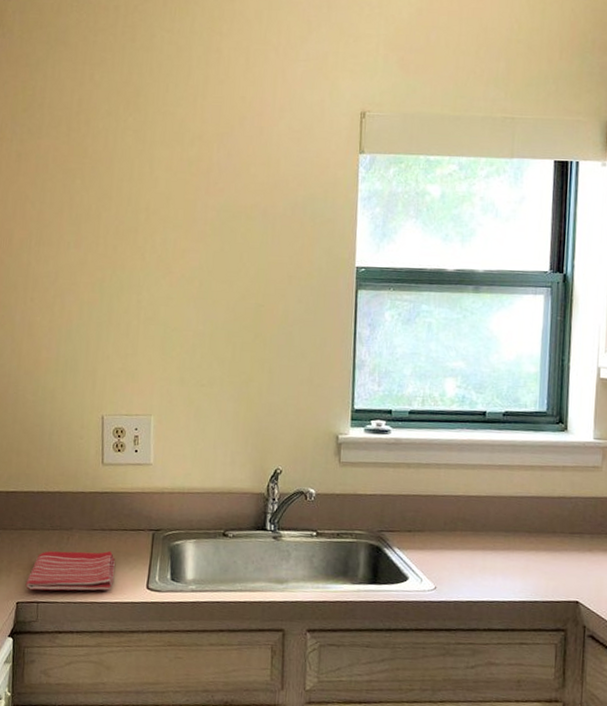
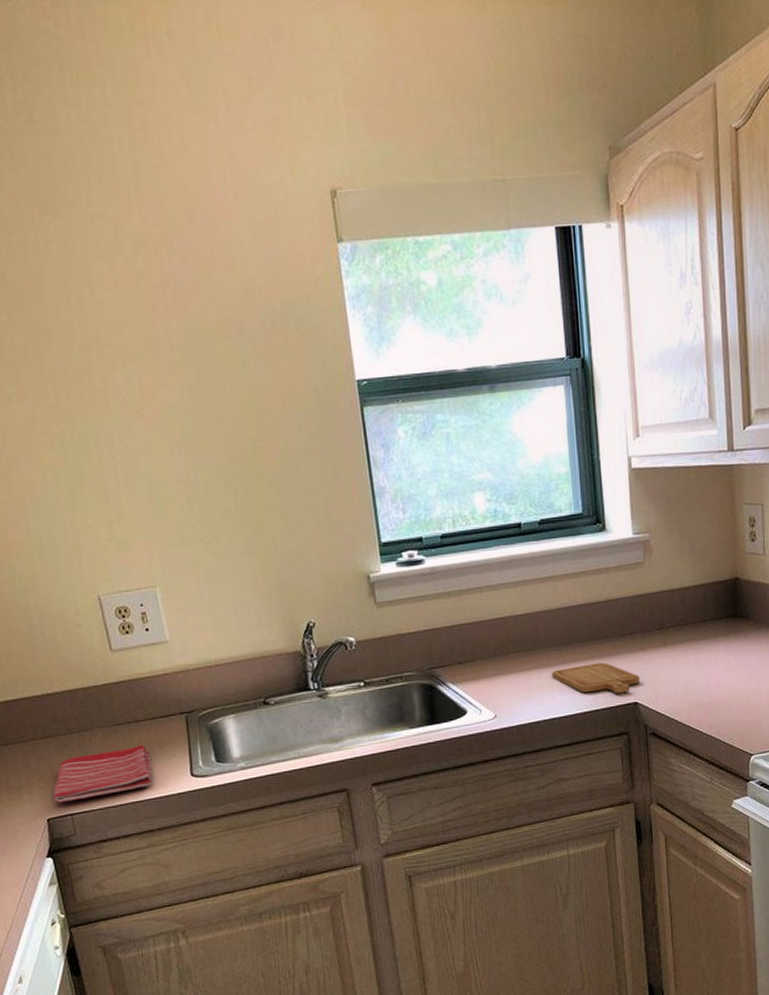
chopping board: none [496,554,585,589] -> present [552,662,641,693]

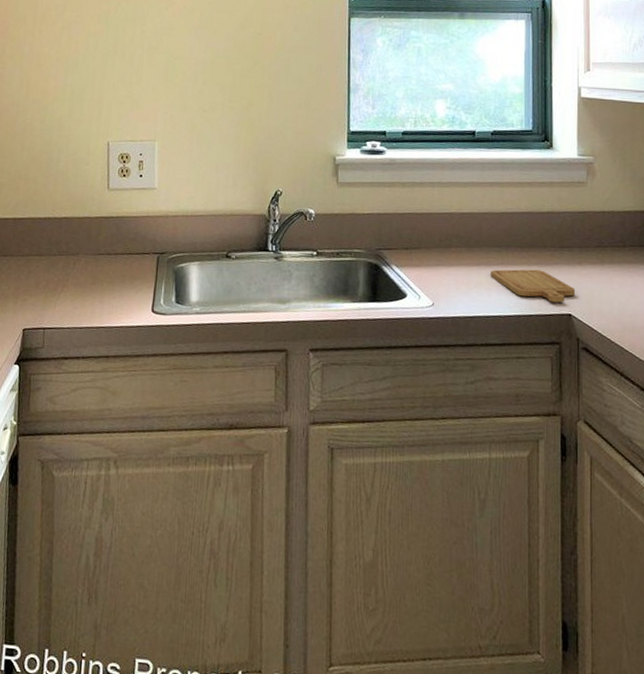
dish towel: present [52,744,153,804] -> none [32,275,121,317]

